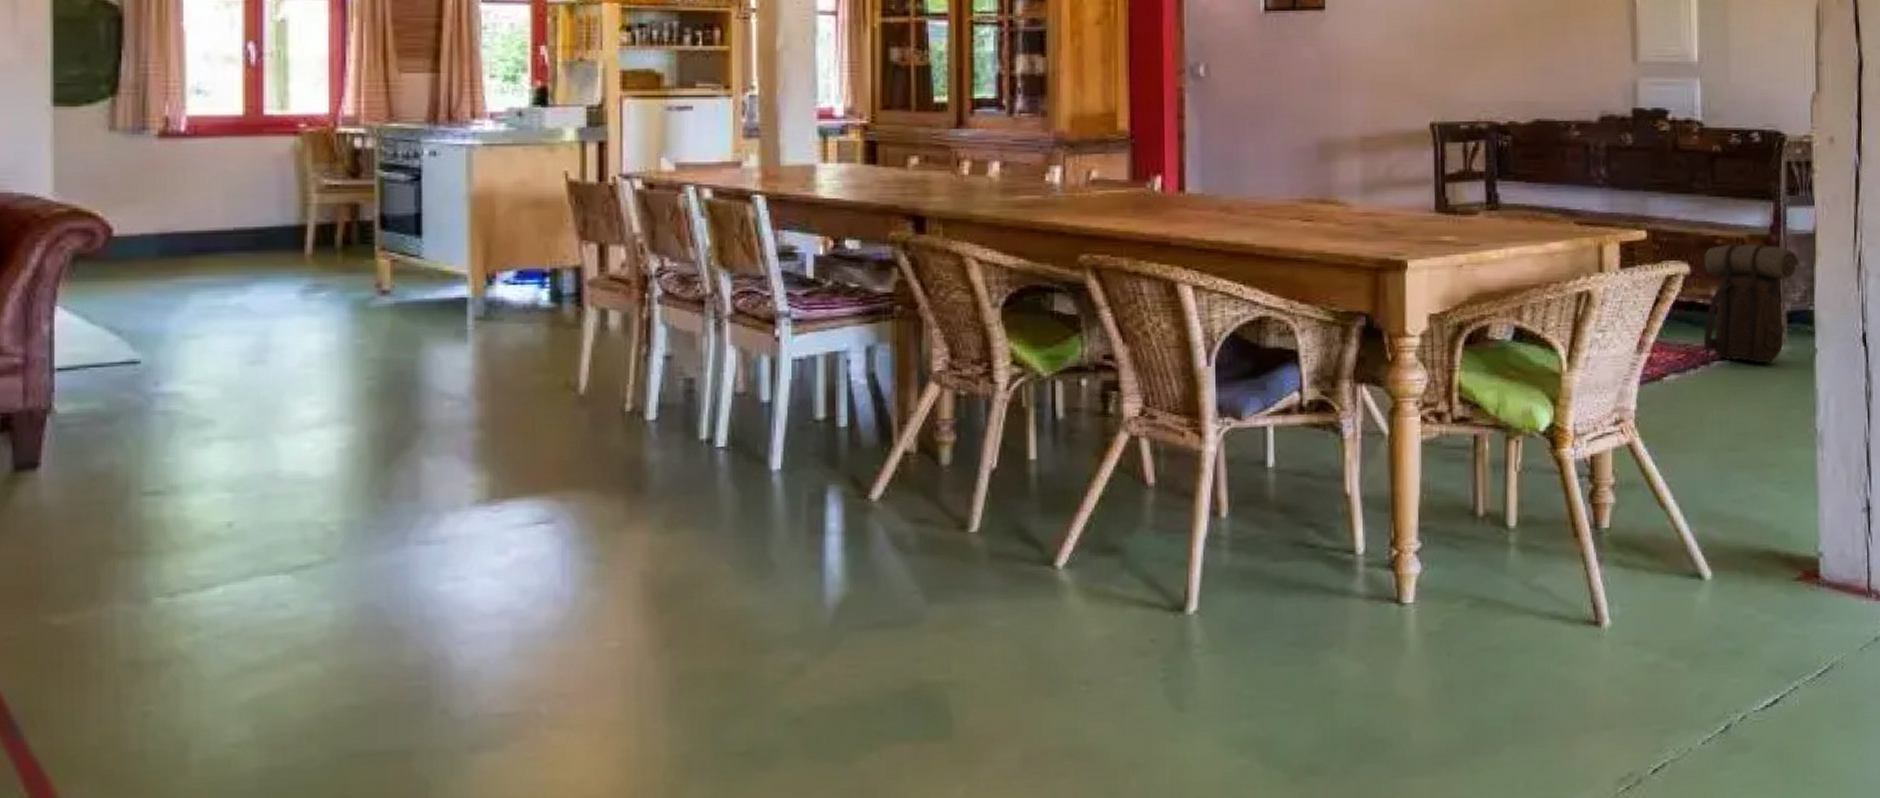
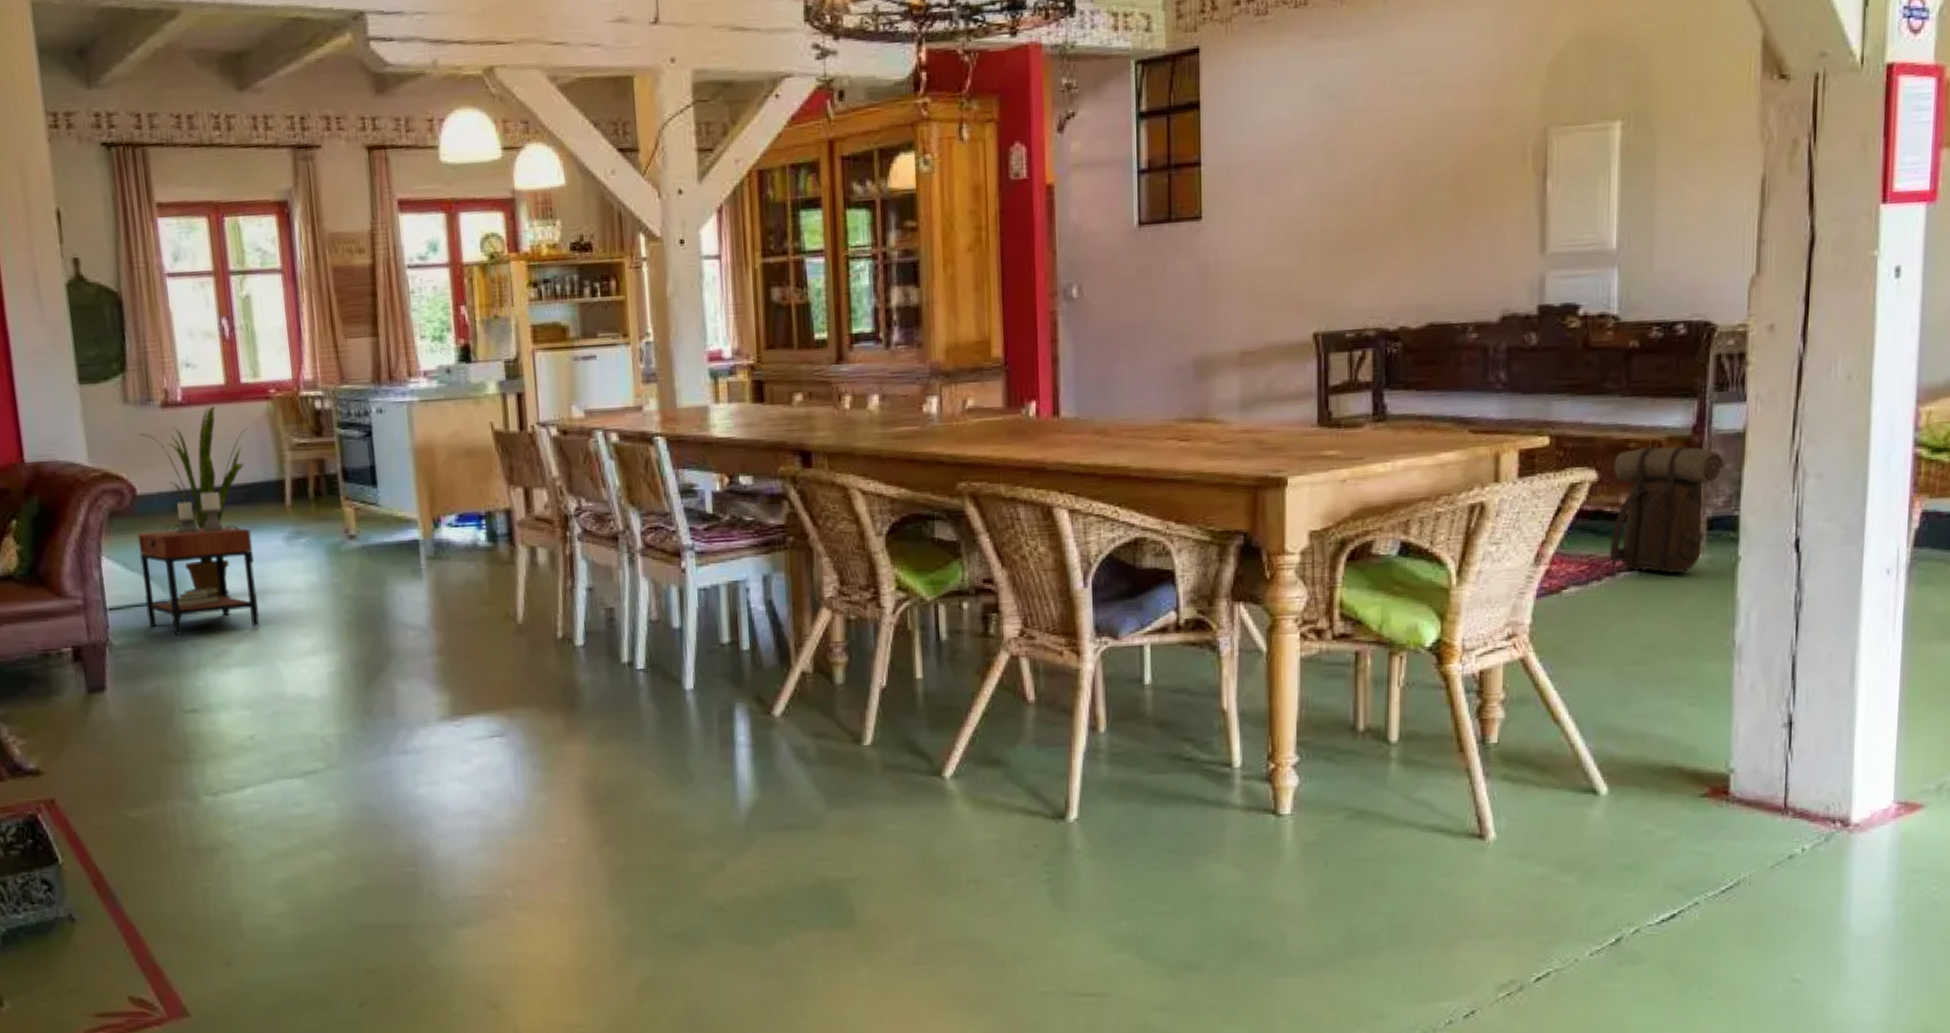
side table: none [106,236,258,402] -> present [137,492,260,635]
house plant: none [125,138,267,358] -> present [139,406,248,598]

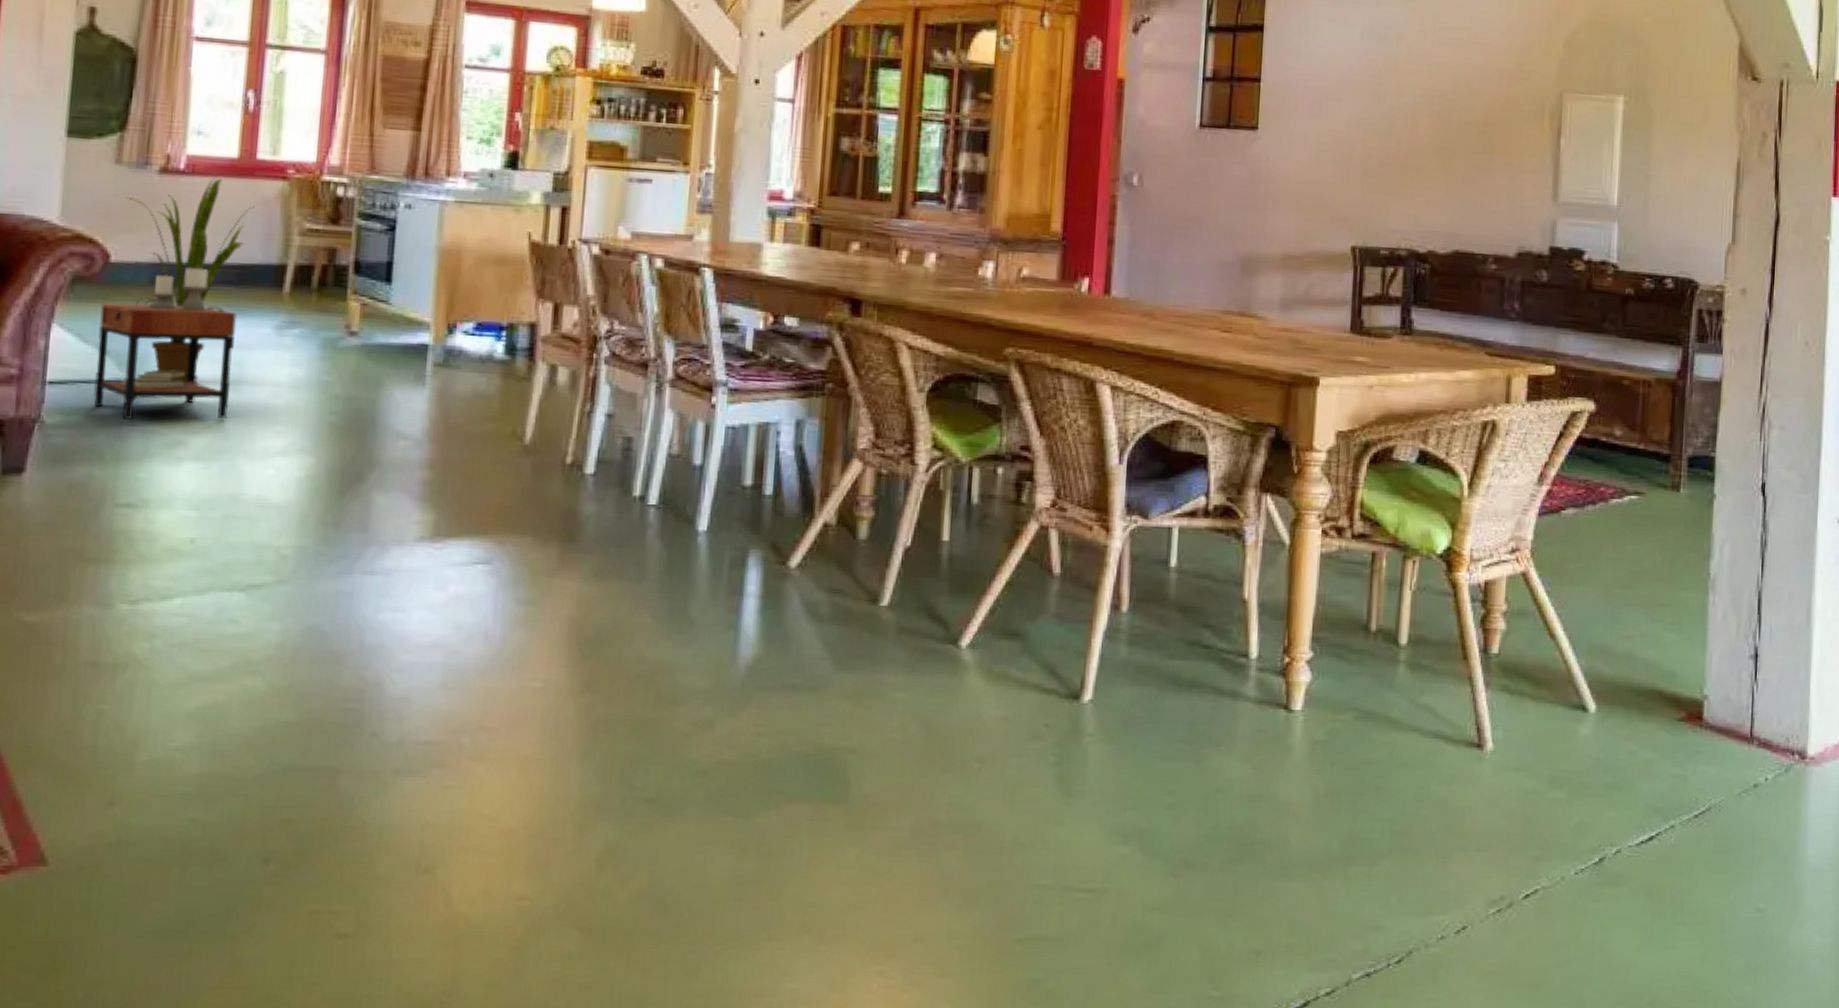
backpack: present [1606,446,1725,578] -> none [1600,385,1704,506]

